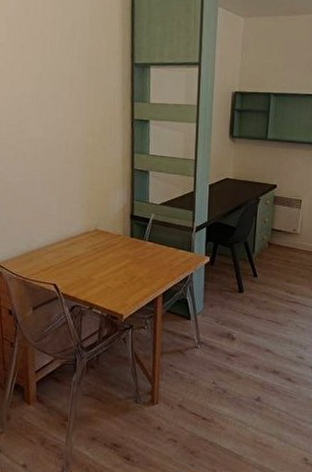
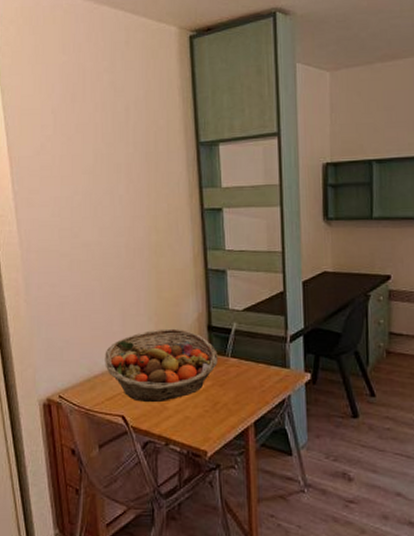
fruit basket: none [41,215,137,275] -> present [105,328,218,403]

